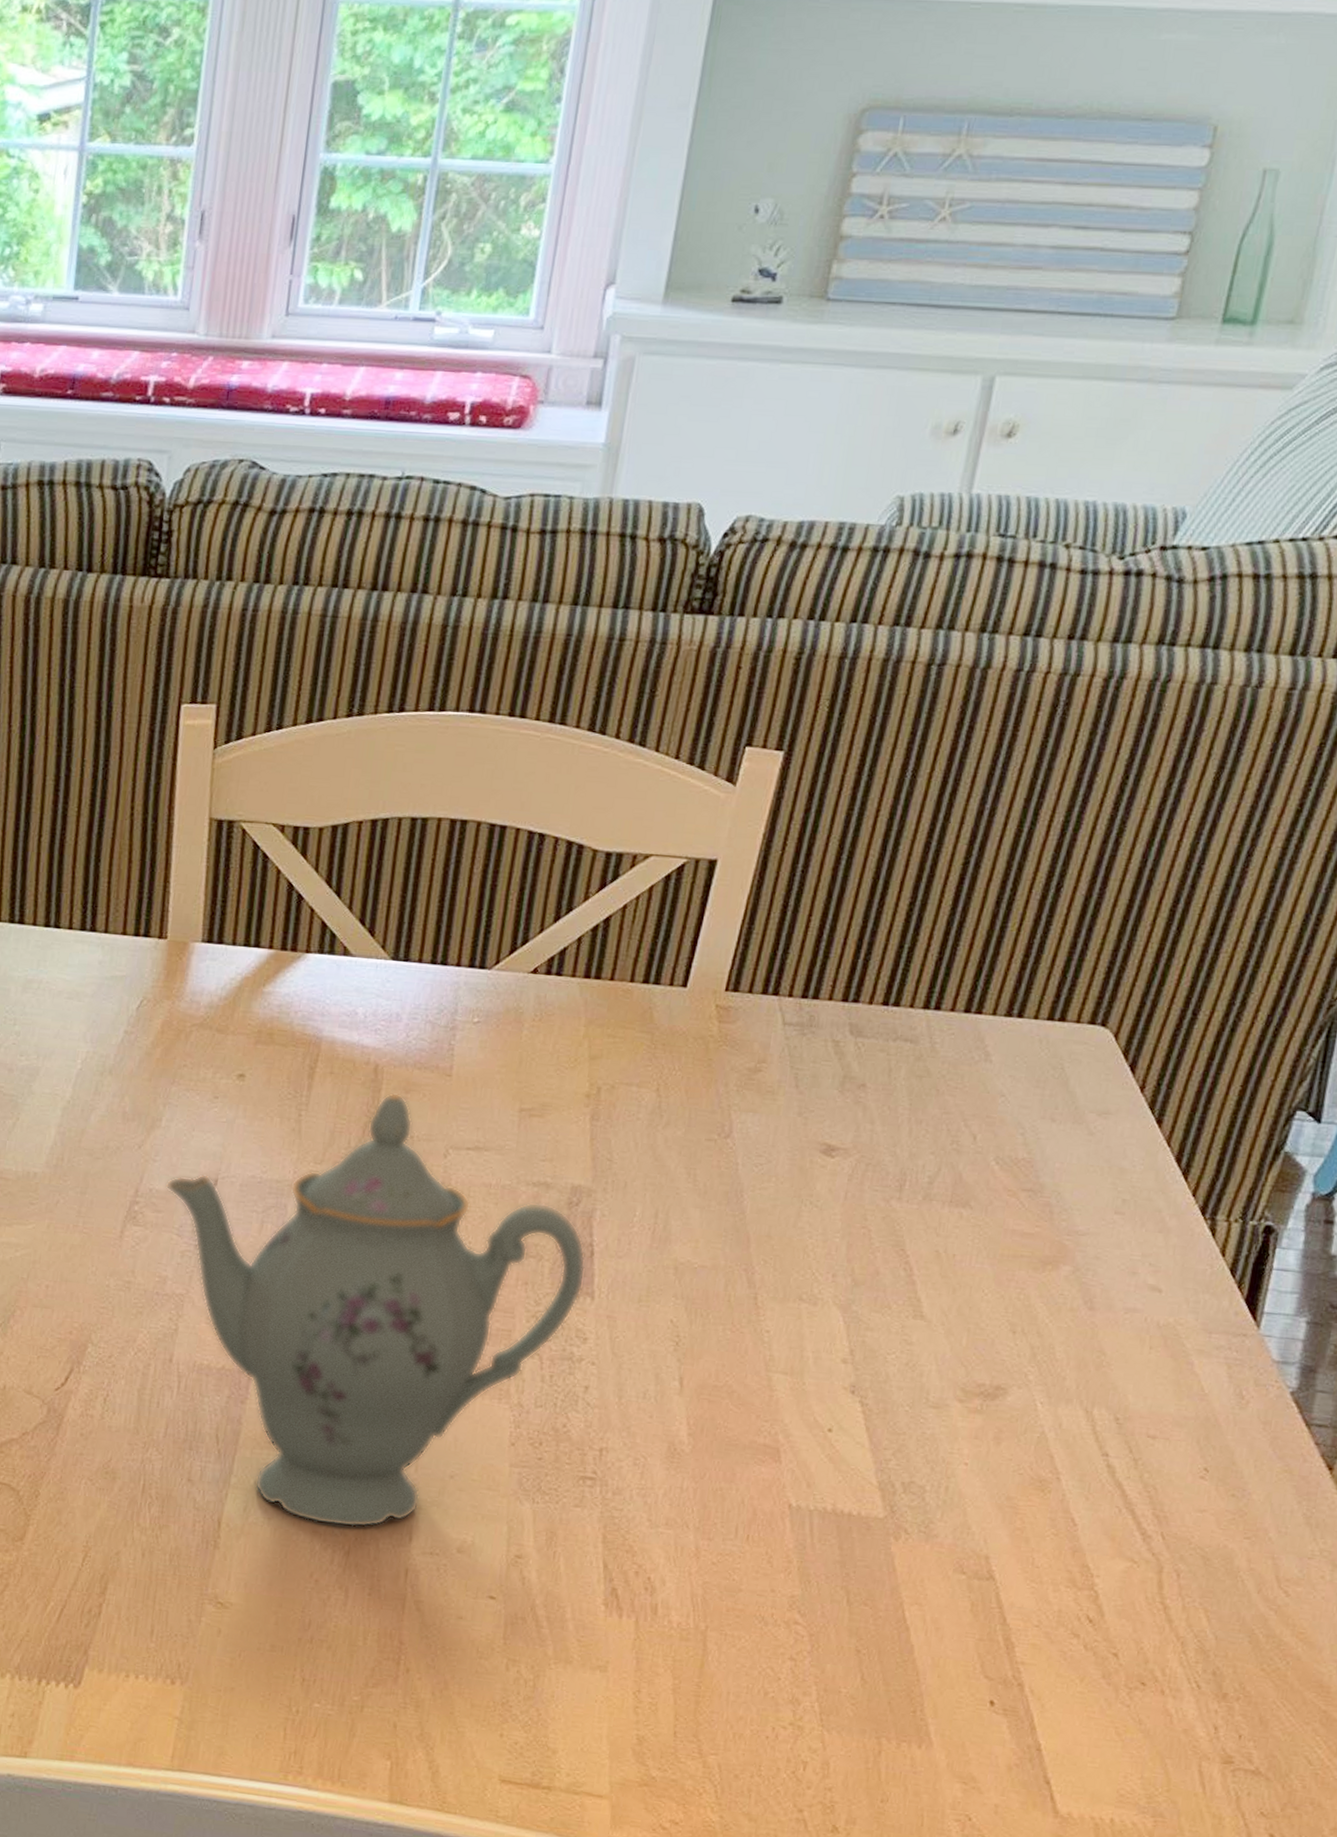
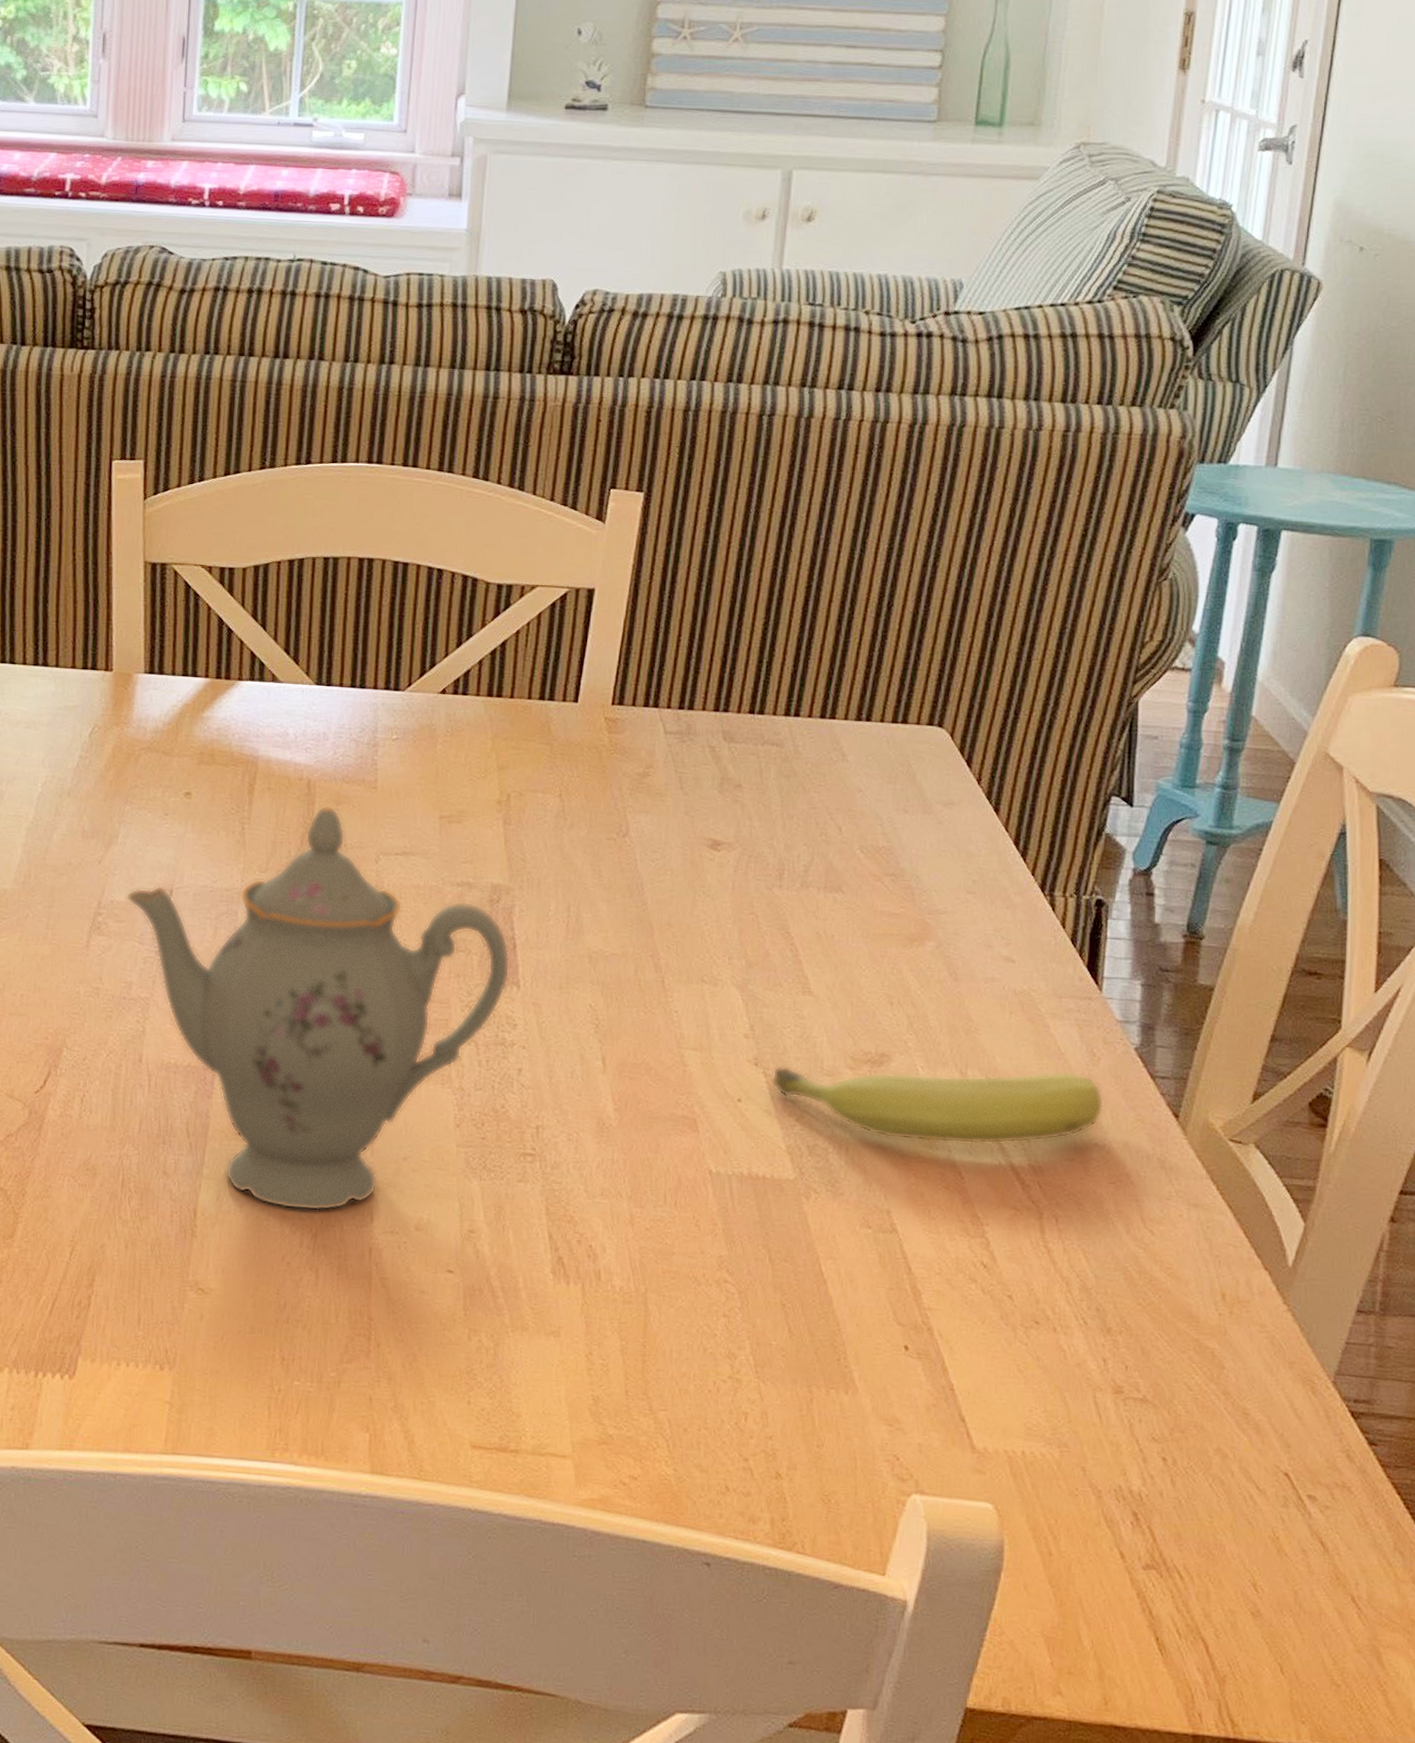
fruit: none [868,1395,1249,1491] -> present [771,1066,1105,1145]

